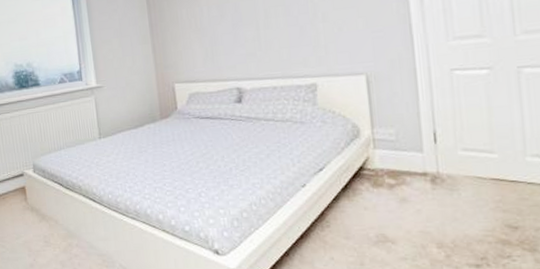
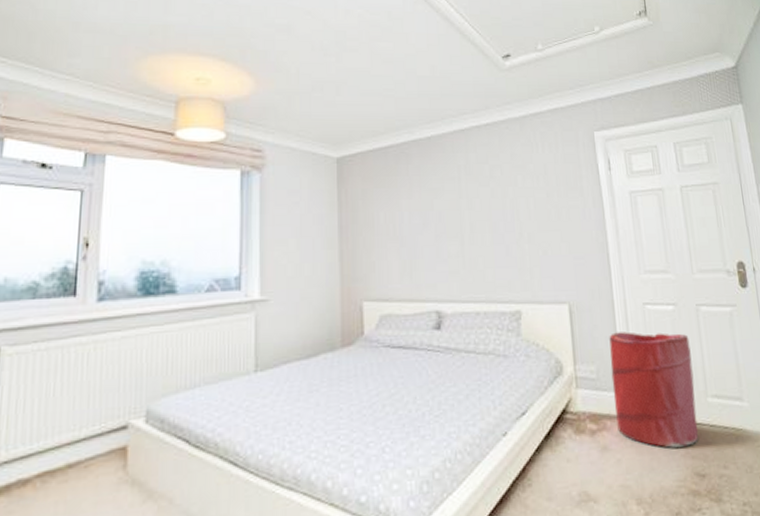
laundry hamper: none [410,96,513,202] -> present [609,332,699,448]

